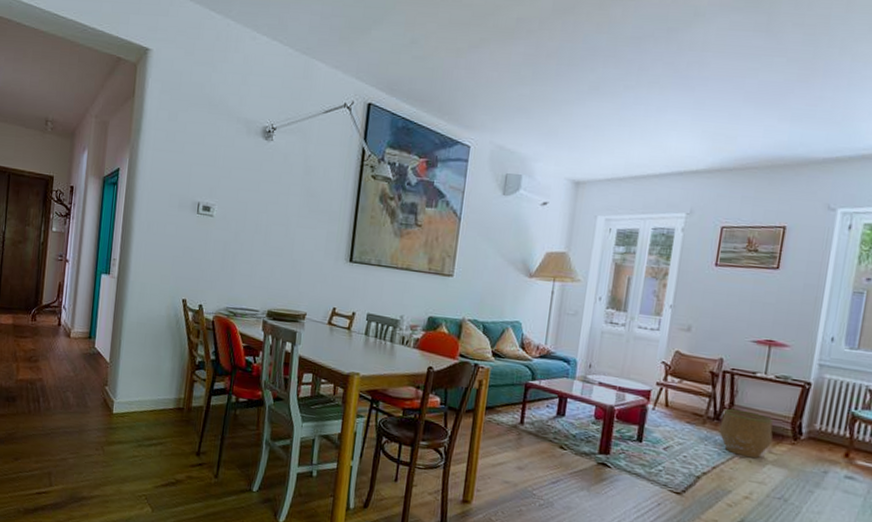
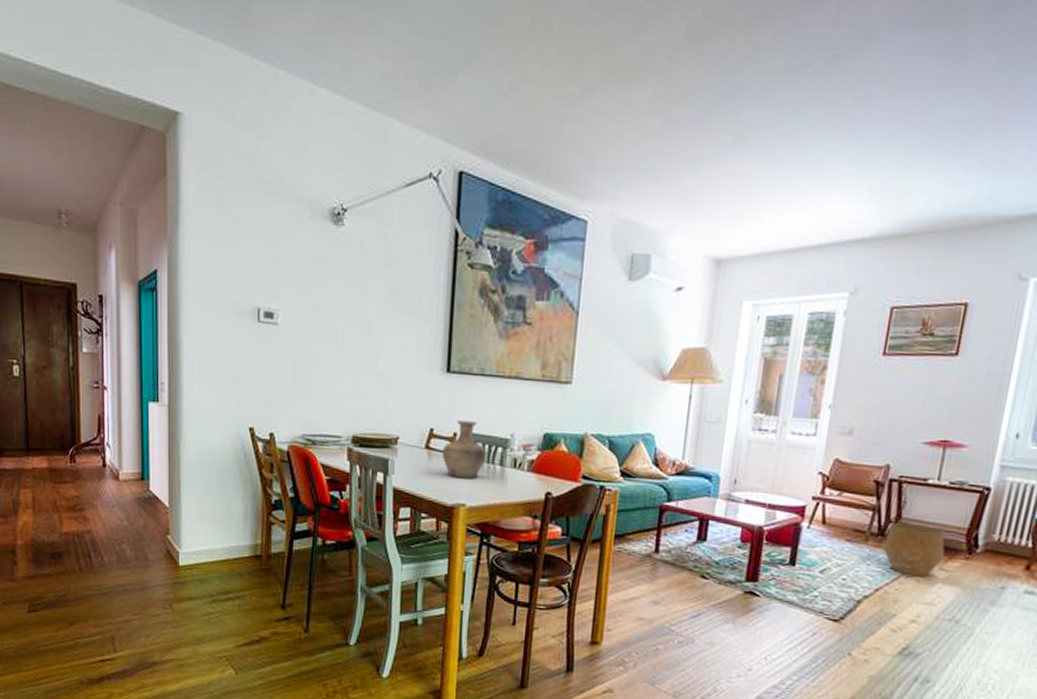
vase: none [341,302,380,353] -> present [442,420,487,480]

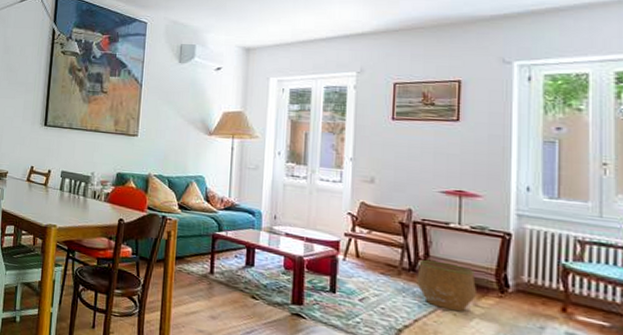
vase: present [442,420,487,480] -> none [39,161,73,206]

